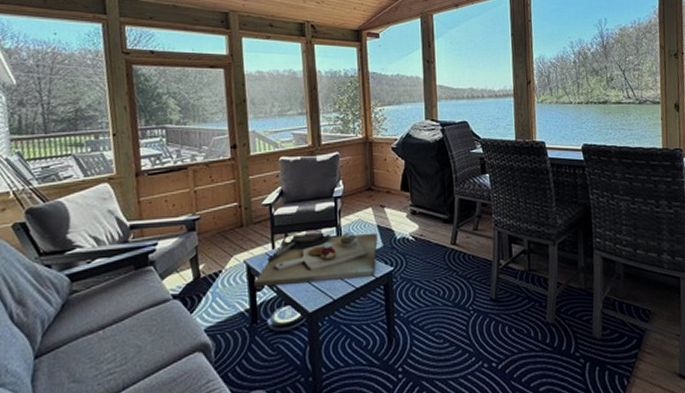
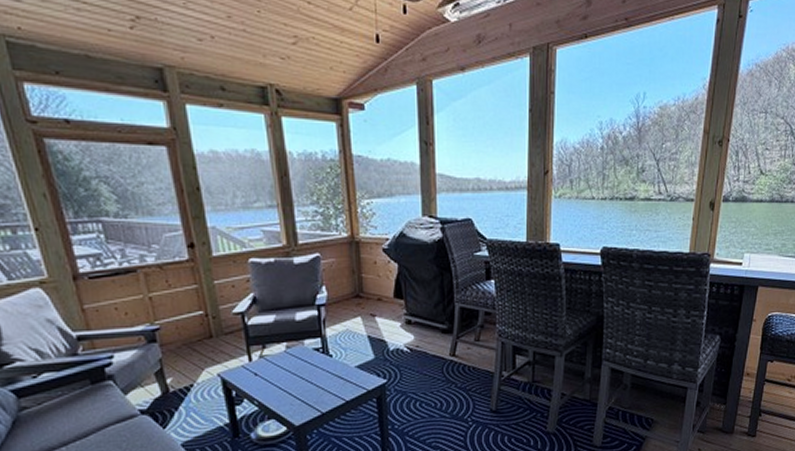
decorative tray: present [254,232,378,287] -> none [232,343,369,402]

